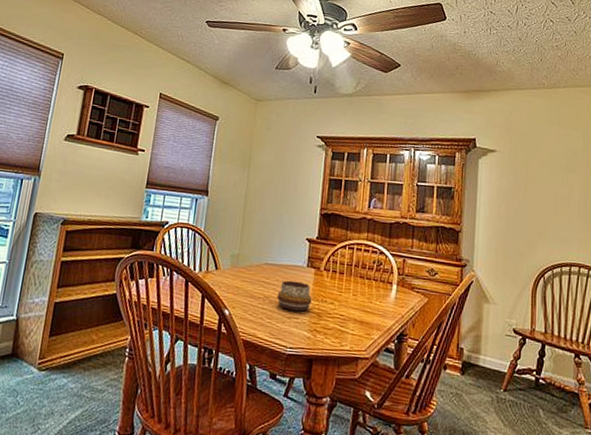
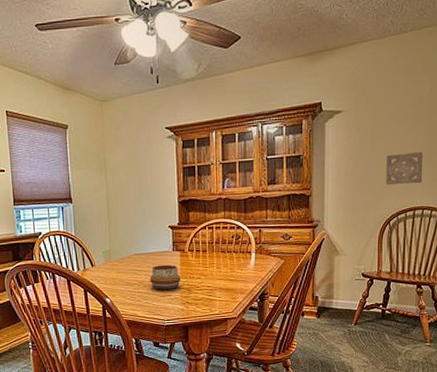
wall ornament: none [540,203,579,239] -> present [386,152,423,185]

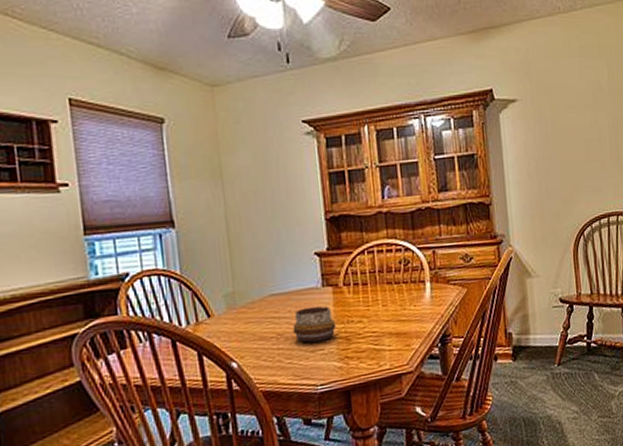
wall ornament: present [386,152,423,185] -> none [572,147,613,188]

